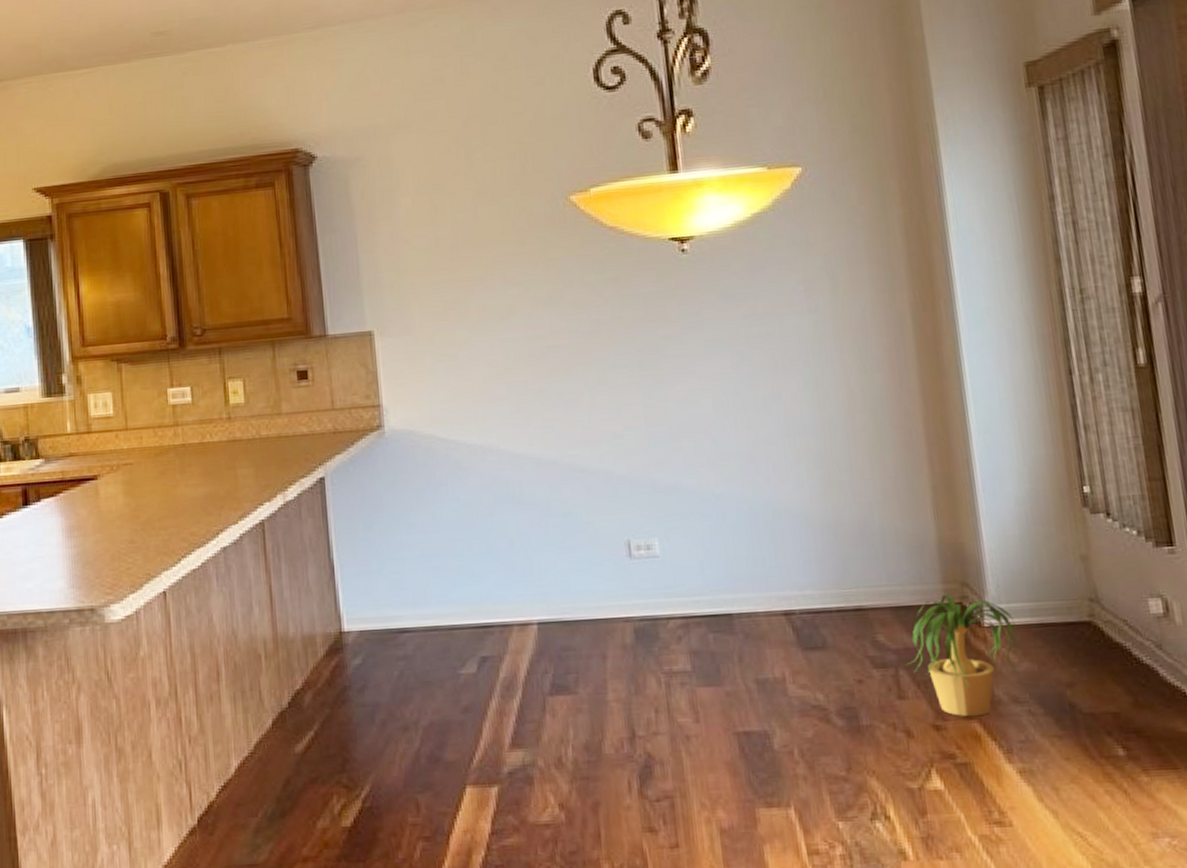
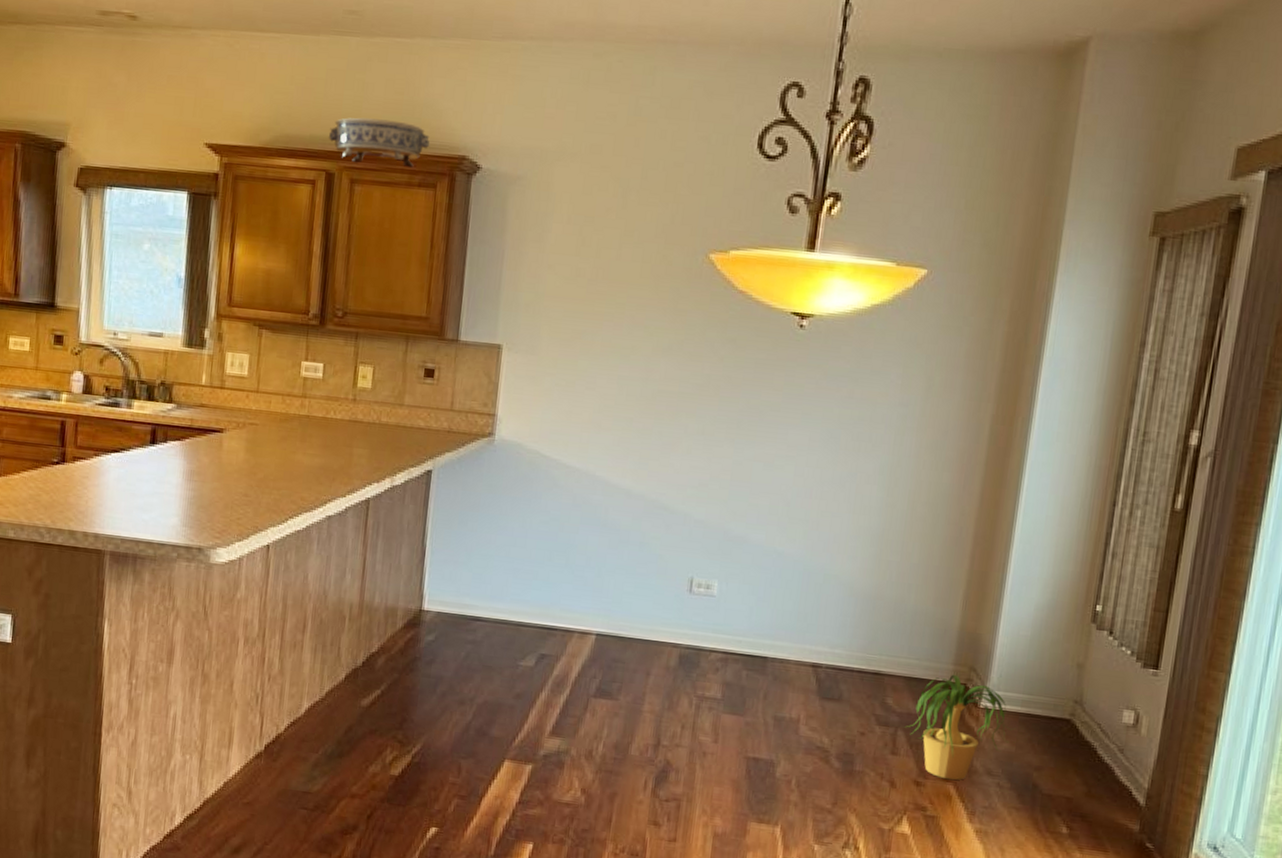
decorative bowl: none [156,128,261,178] -> present [328,117,430,168]

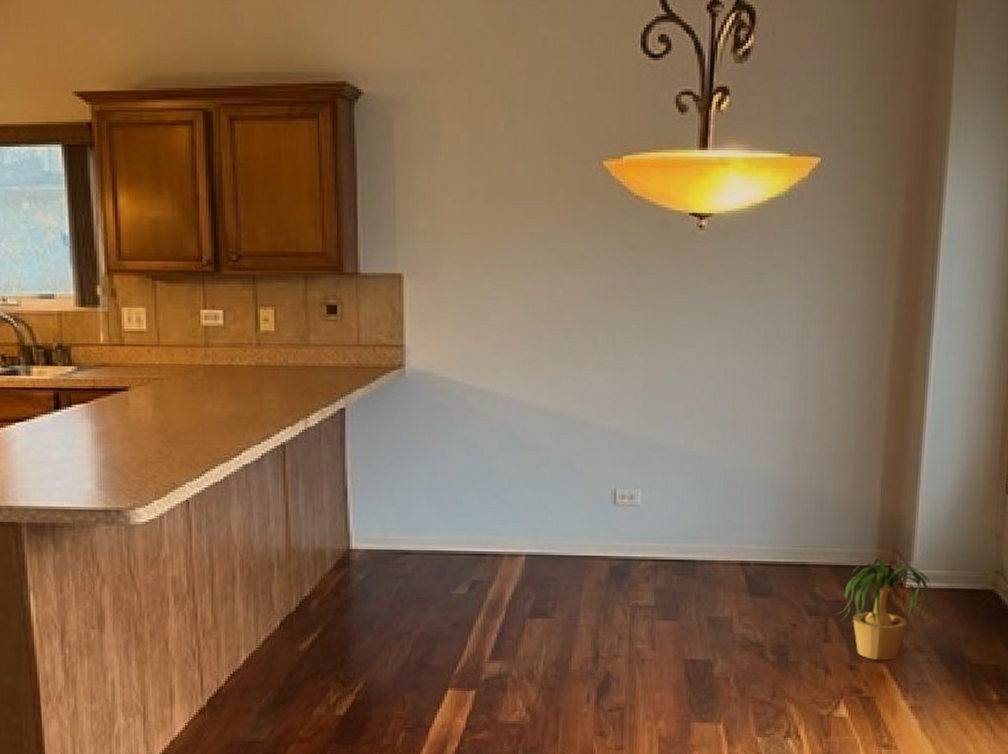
decorative bowl: present [328,117,430,168] -> none [201,51,308,100]

